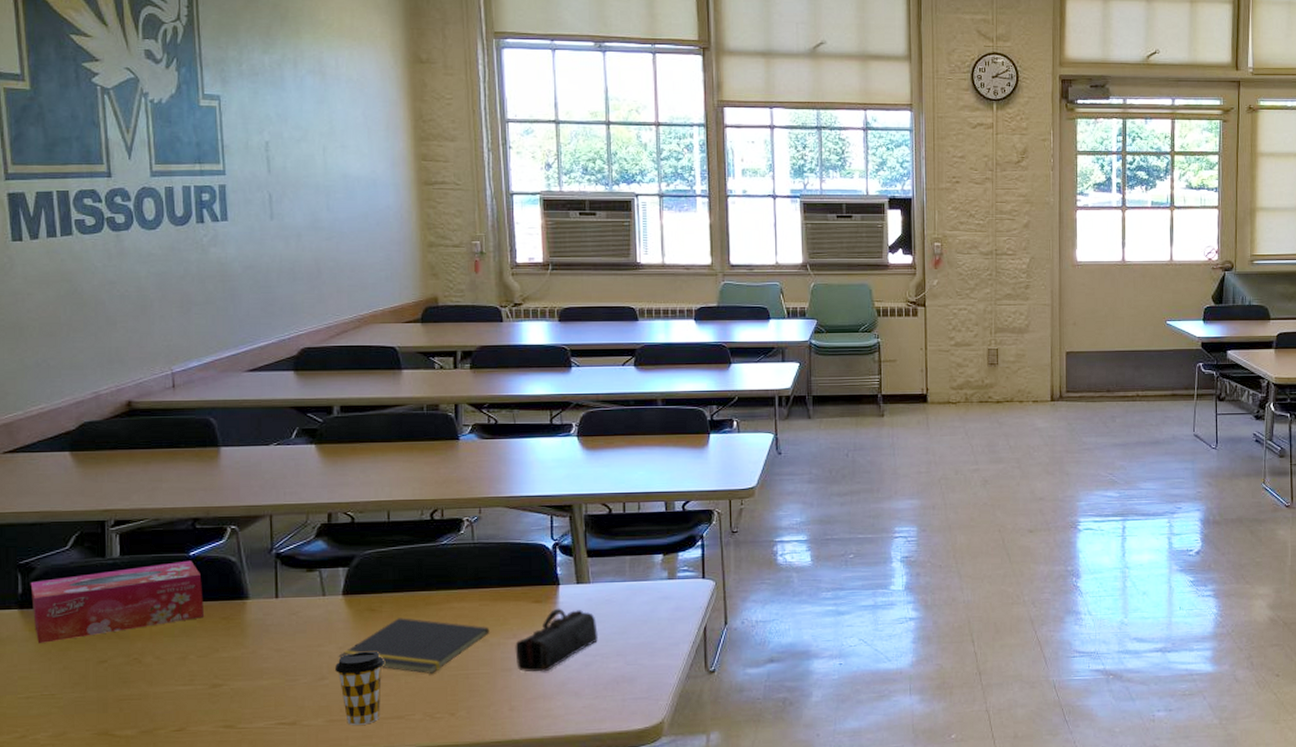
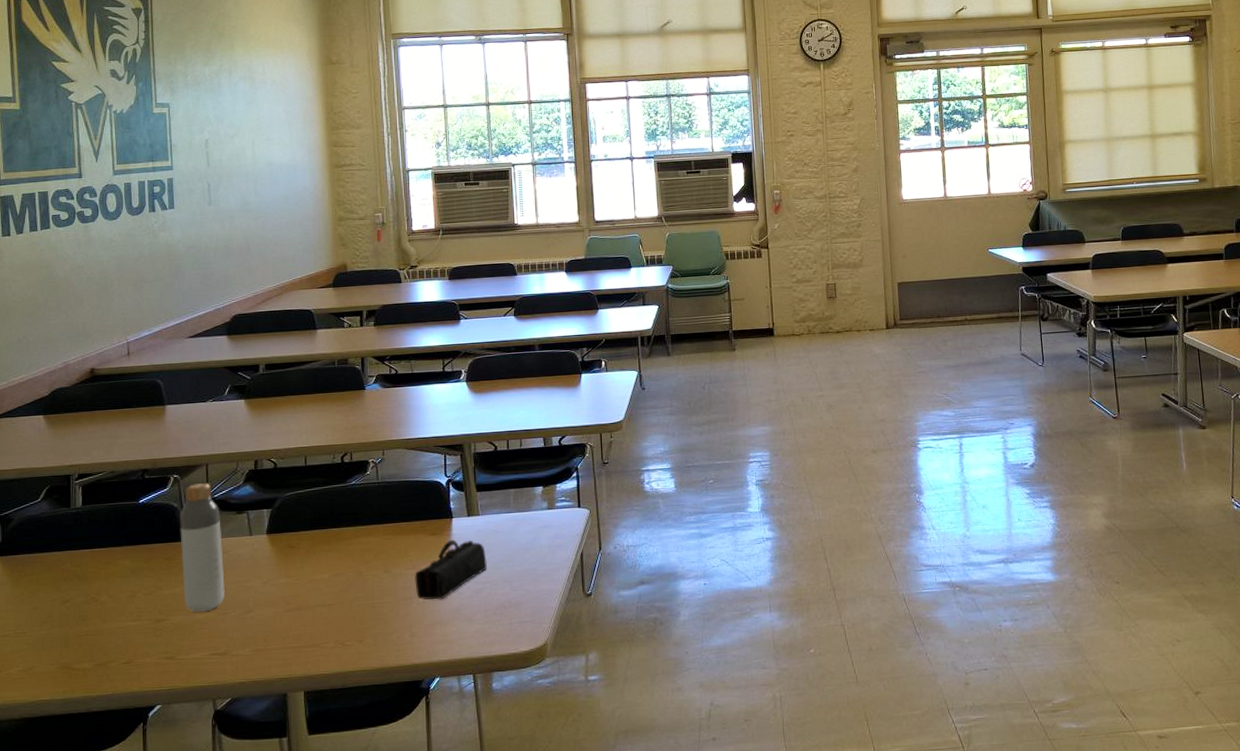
tissue box: present [30,560,205,644] -> none [8,507,151,587]
bottle: none [239,536,293,678] -> present [180,483,225,612]
coffee cup: present [335,651,384,725] -> none [260,584,302,654]
notepad: present [338,618,490,674] -> none [263,553,393,604]

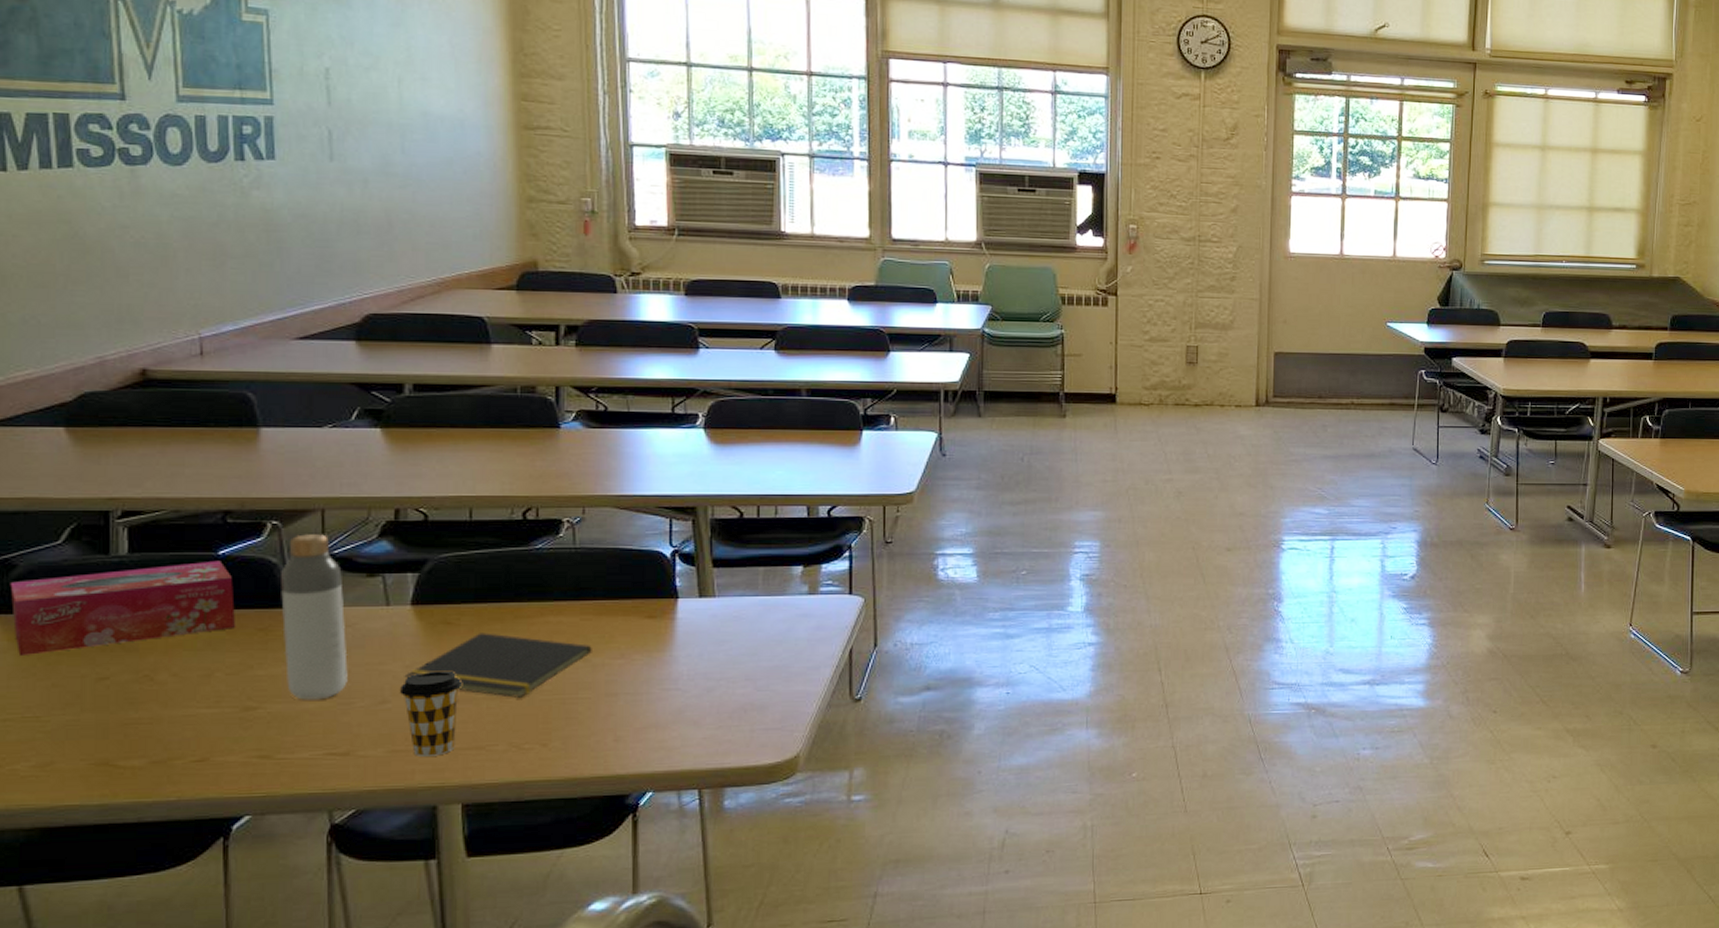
tissue box: none [8,507,151,587] -> present [10,560,236,657]
coffee cup: none [260,584,302,654] -> present [400,670,461,756]
notepad: none [263,553,393,604] -> present [404,633,592,698]
pencil case: present [415,539,487,600] -> none [622,625,723,698]

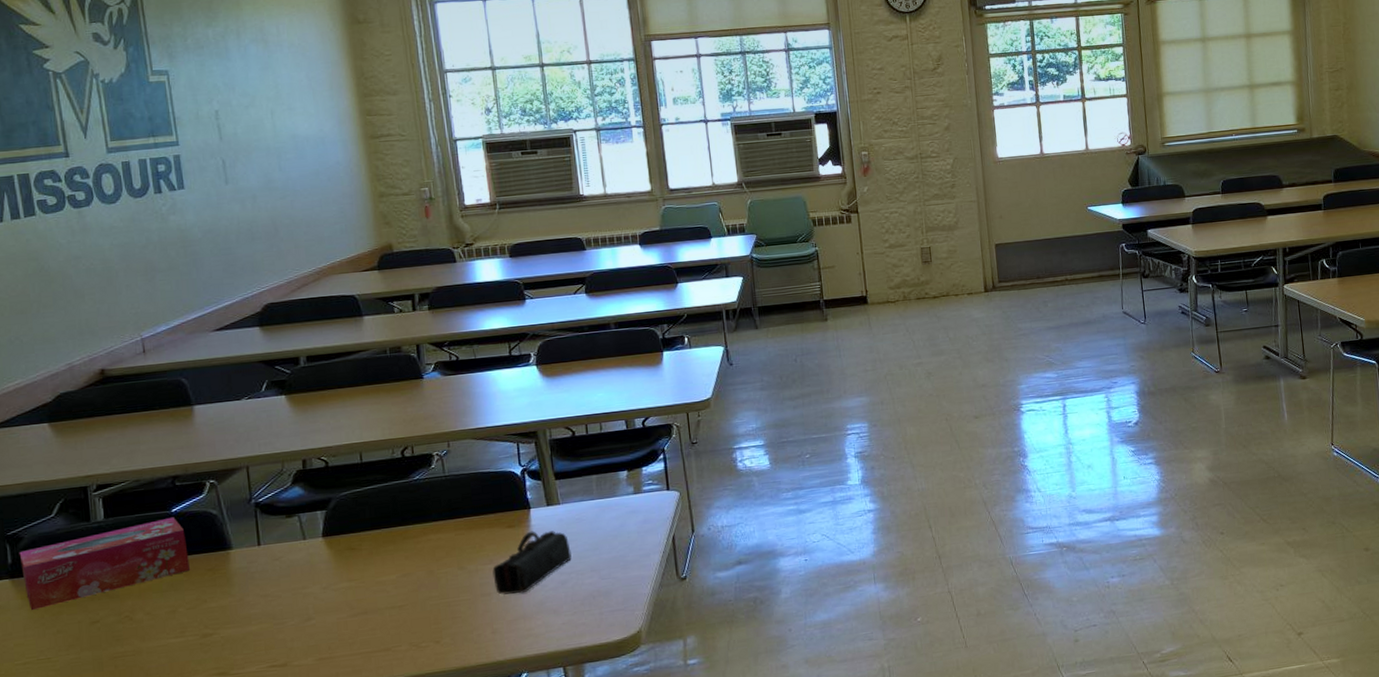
bottle: present [281,534,348,700] -> none [220,487,280,624]
coffee cup: present [400,670,461,756] -> none [321,588,368,662]
notepad: present [404,633,592,698] -> none [323,553,467,605]
pencil case: none [622,625,723,698] -> present [492,531,572,595]

